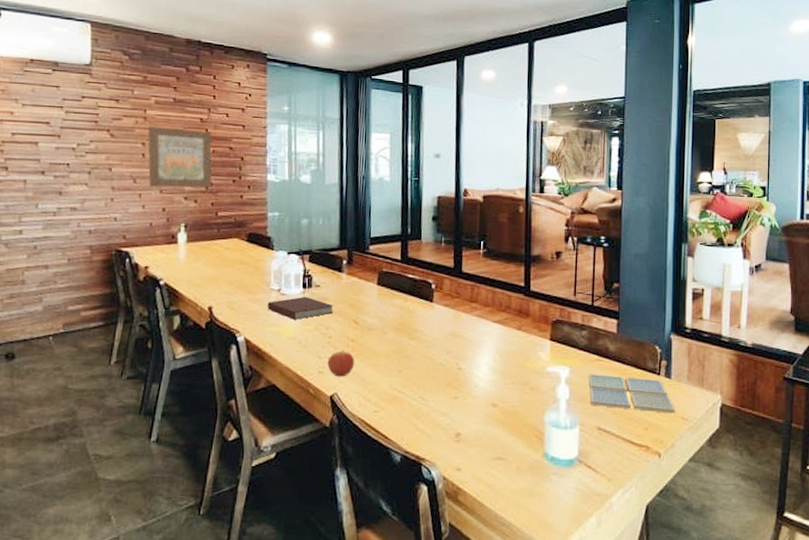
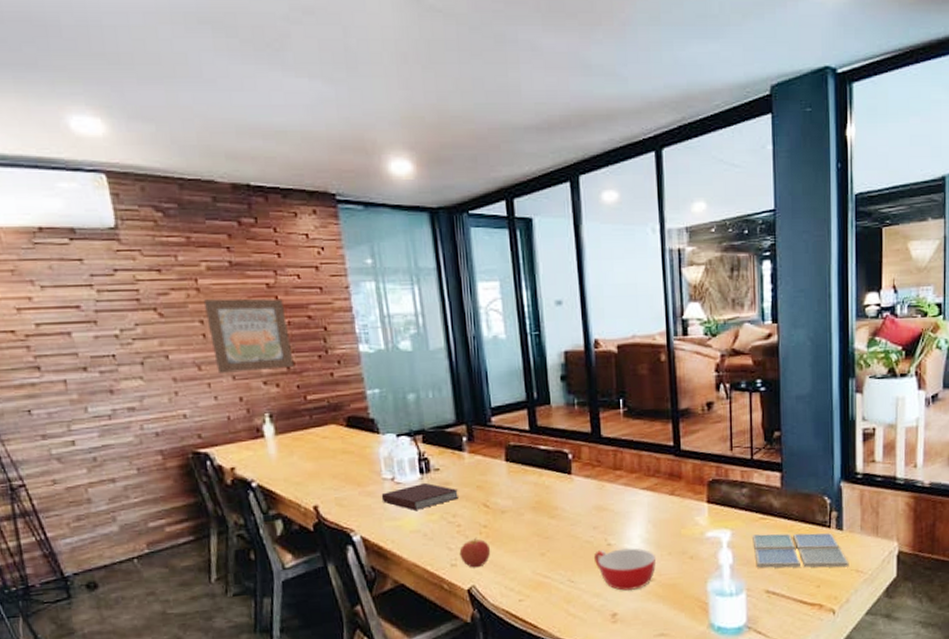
bowl: none [445,373,501,414] -> present [594,548,657,591]

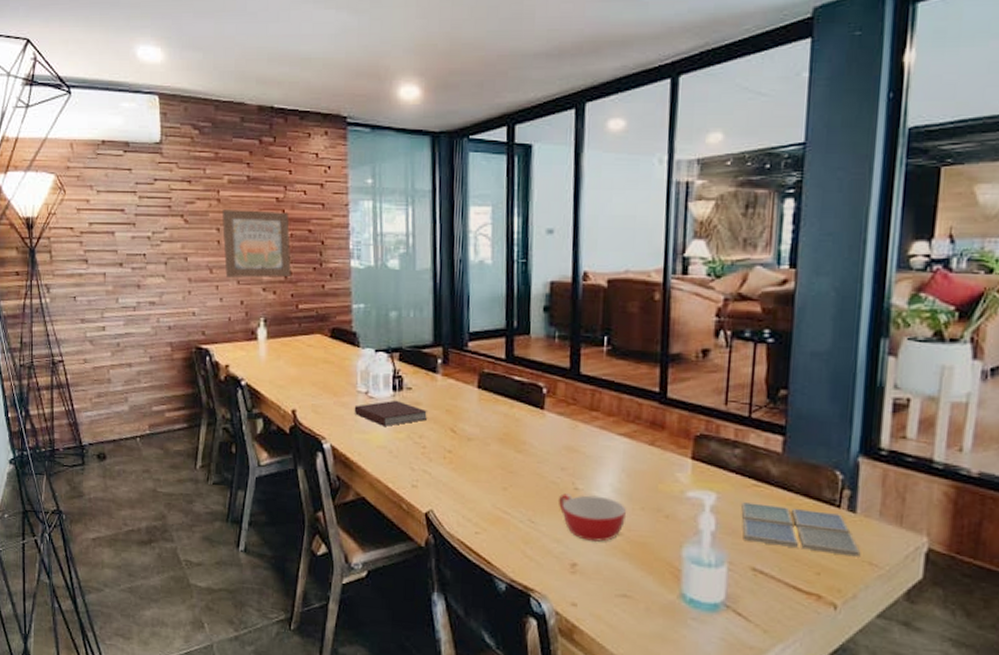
apple: present [459,537,491,568] -> none [421,461,453,493]

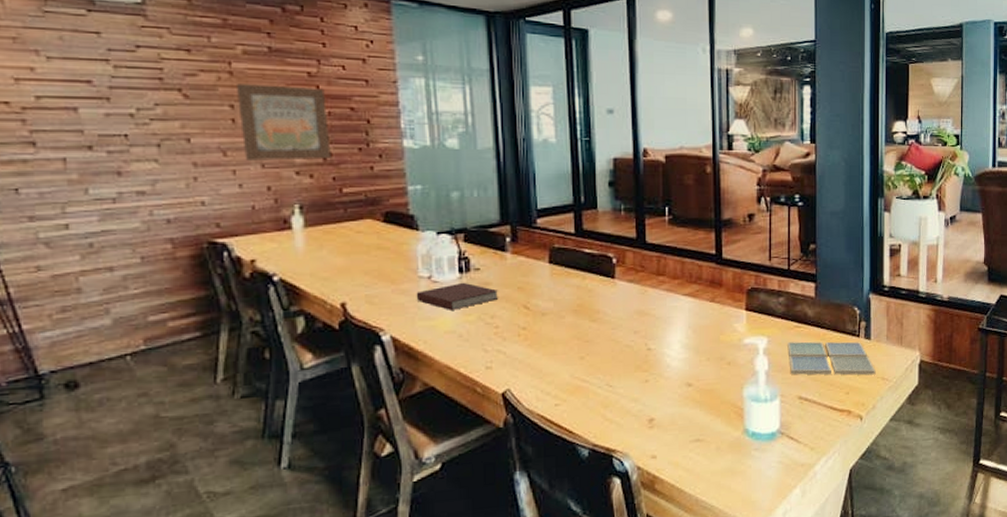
bowl: present [559,493,627,543] -> none [634,353,695,396]

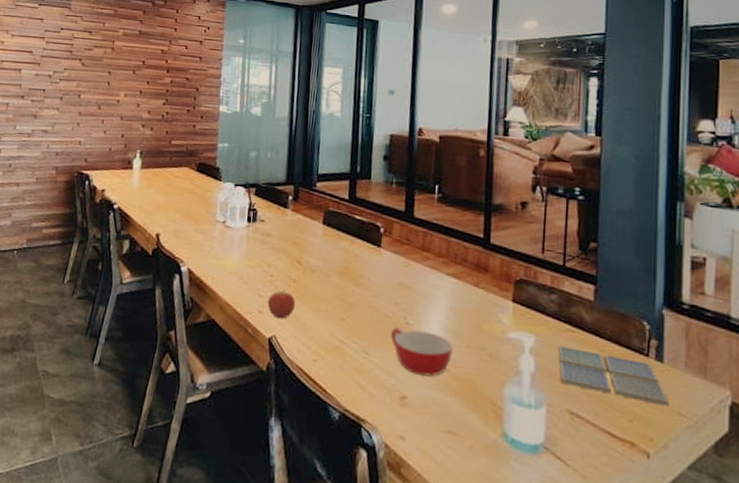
wall art: present [235,84,331,161] -> none [111,57,171,117]
notebook: present [416,282,499,310] -> none [211,230,277,254]
apple: none [496,339,529,371] -> present [267,289,296,319]
bowl: none [634,353,695,396] -> present [391,327,453,377]

